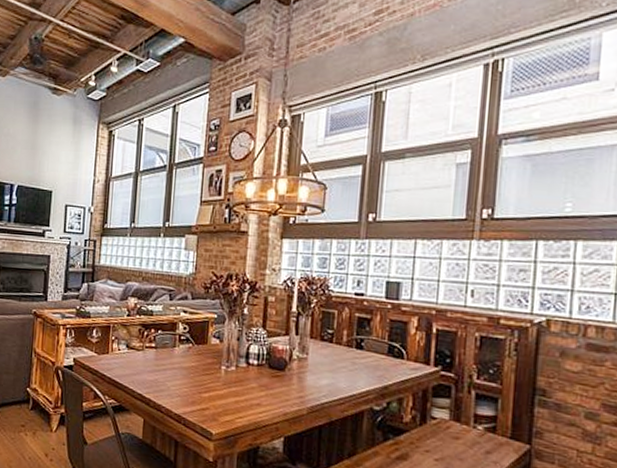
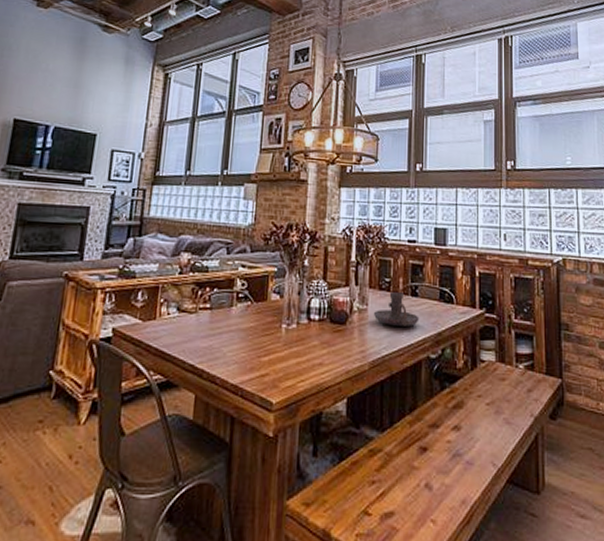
candle holder: none [314,343,364,378] -> present [374,292,420,326]

